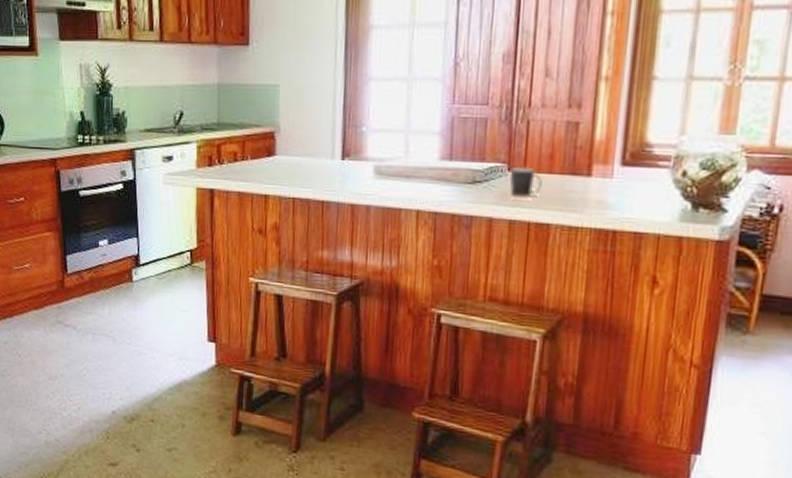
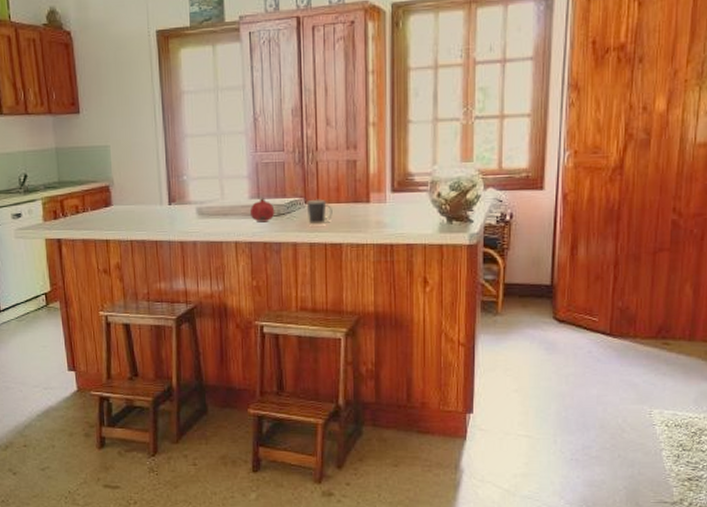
fruit: none [437,160,470,190] -> present [249,198,275,223]

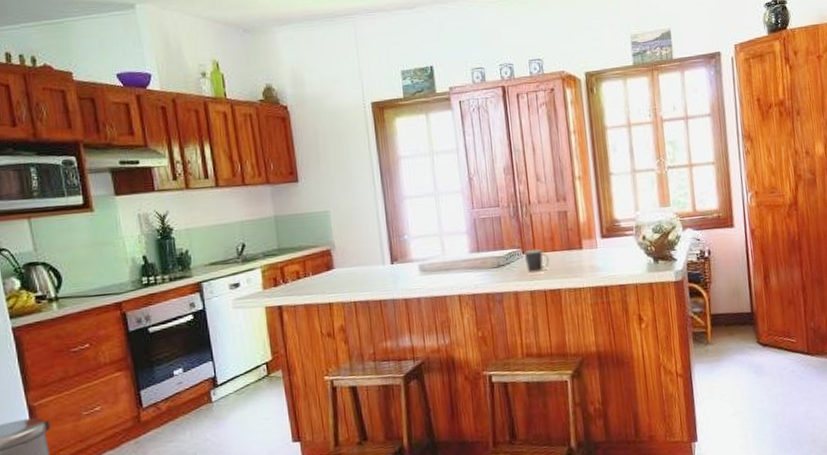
fruit: present [249,198,275,223] -> none [470,251,495,275]

